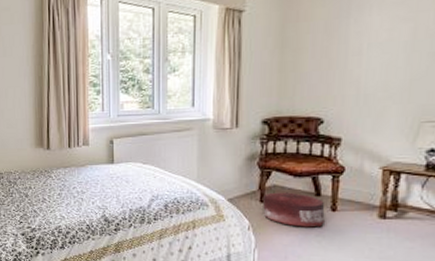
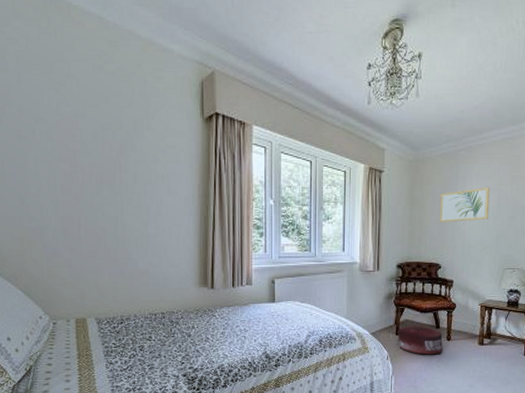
wall art: none [322,18,401,68] -> present [439,188,491,223]

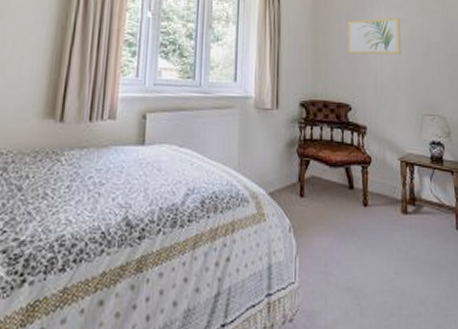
pouf: present [398,326,443,355] -> none [303,184,358,226]

